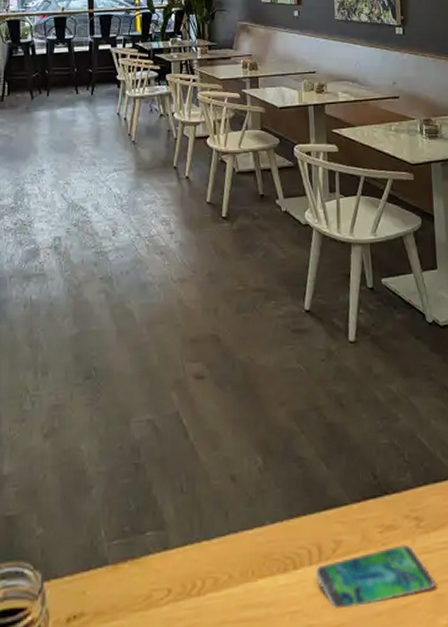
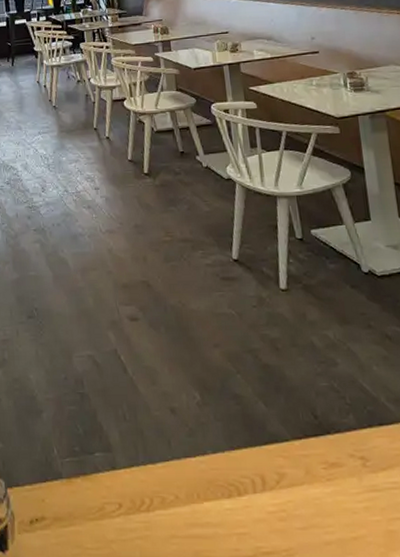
smartphone: present [315,544,436,609] -> none [260,481,387,536]

